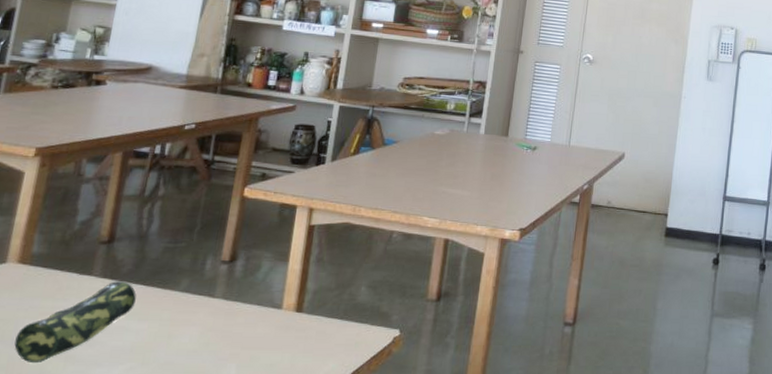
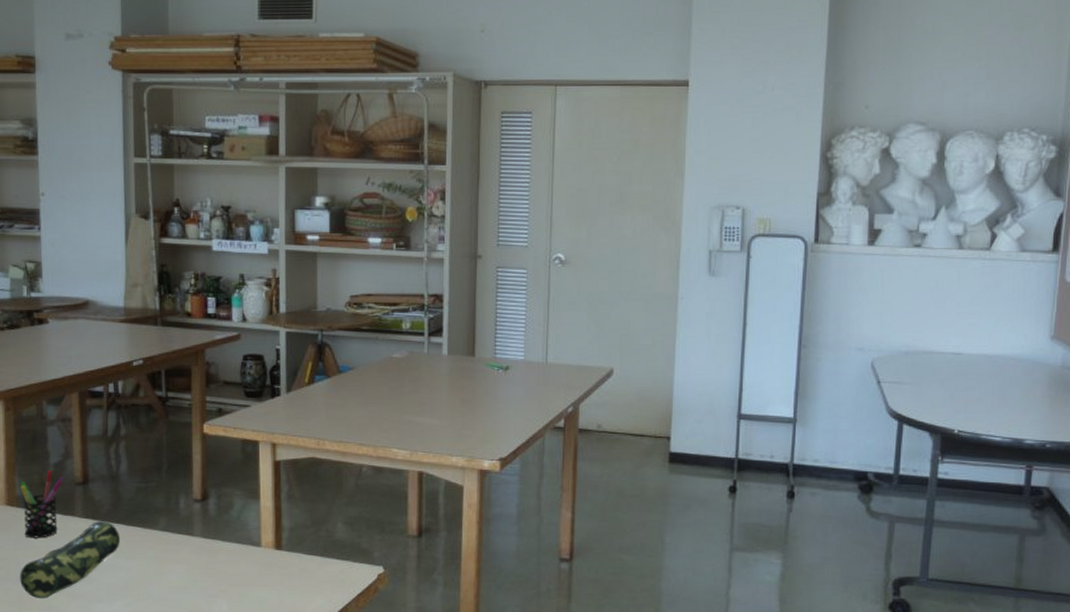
pen holder: none [31,228,89,298] -> present [20,470,64,538]

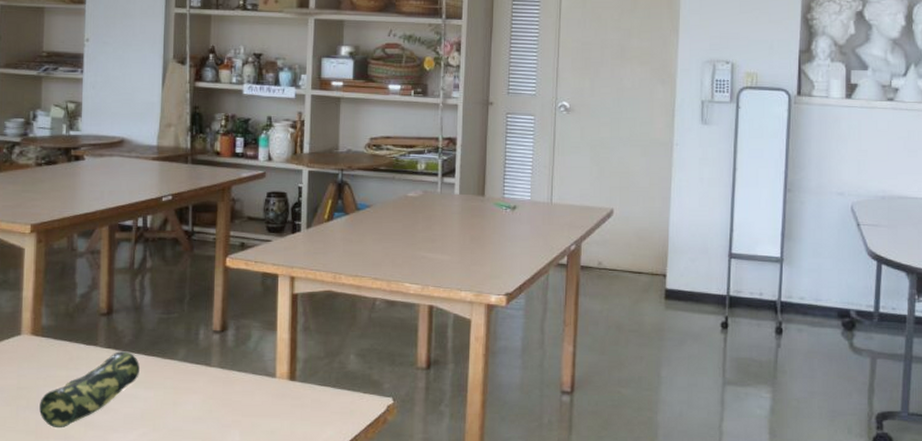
pen holder: present [20,470,64,538] -> none [47,301,89,368]

